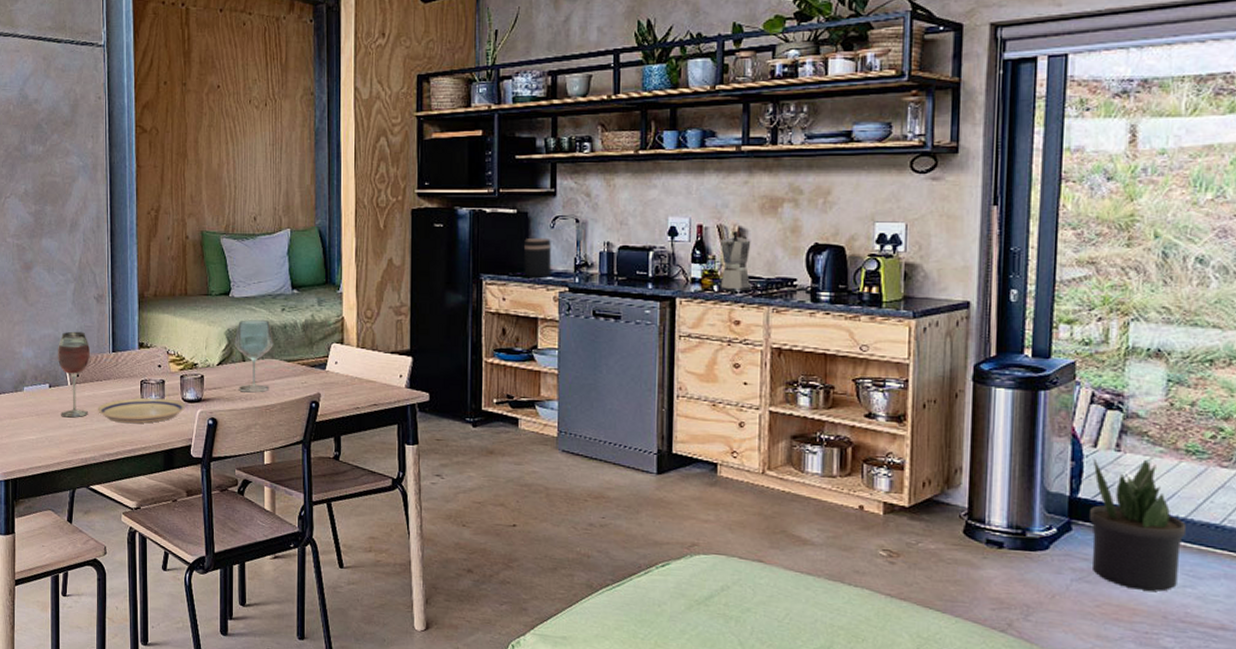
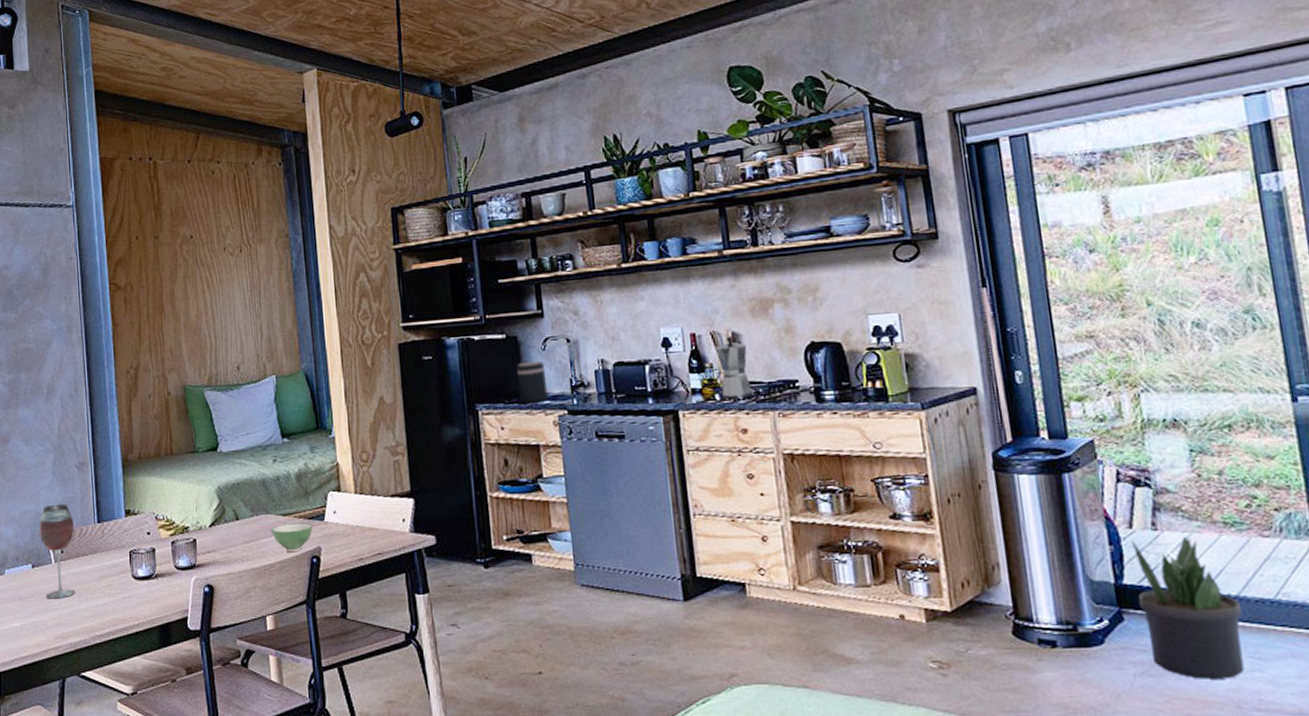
plate: present [98,397,186,424] -> none [85,568,180,600]
wine glass: present [234,320,274,393] -> none [226,474,267,554]
bowl: none [275,369,315,396] -> present [271,522,313,553]

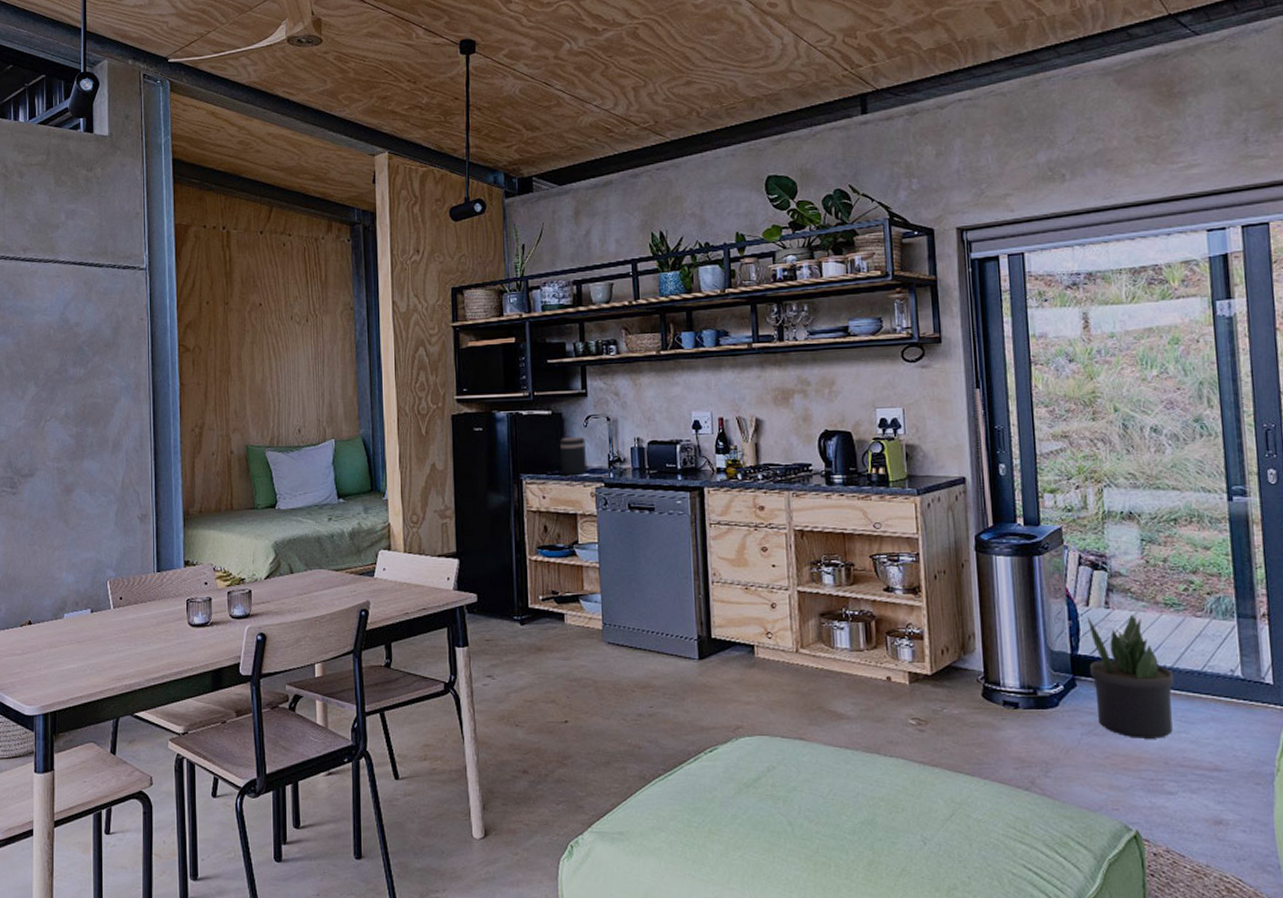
wineglass: present [39,503,75,599] -> none [99,553,135,643]
bowl: present [271,522,313,553] -> none [323,578,363,606]
moka pot: present [716,337,754,400] -> none [741,422,772,479]

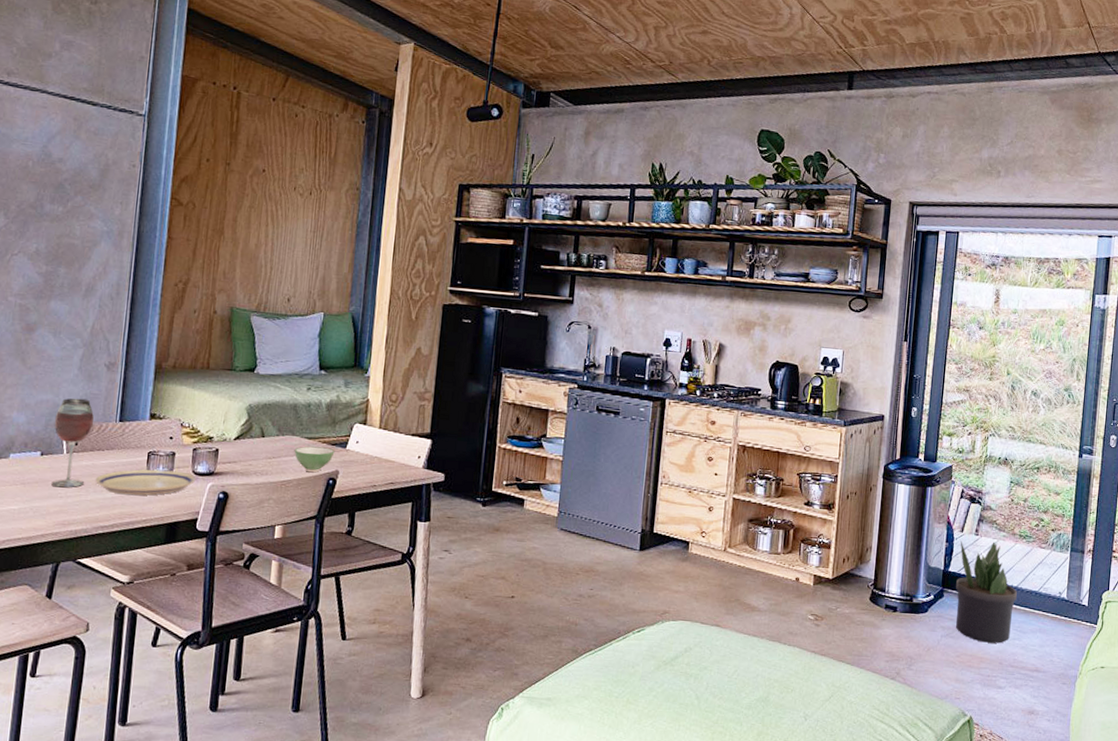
wineglass: none [99,553,135,643] -> present [51,398,94,488]
plate: none [142,616,234,645] -> present [96,469,196,496]
bowl: none [323,578,363,606] -> present [294,446,335,473]
cylinder: present [559,436,588,475] -> none [540,338,566,375]

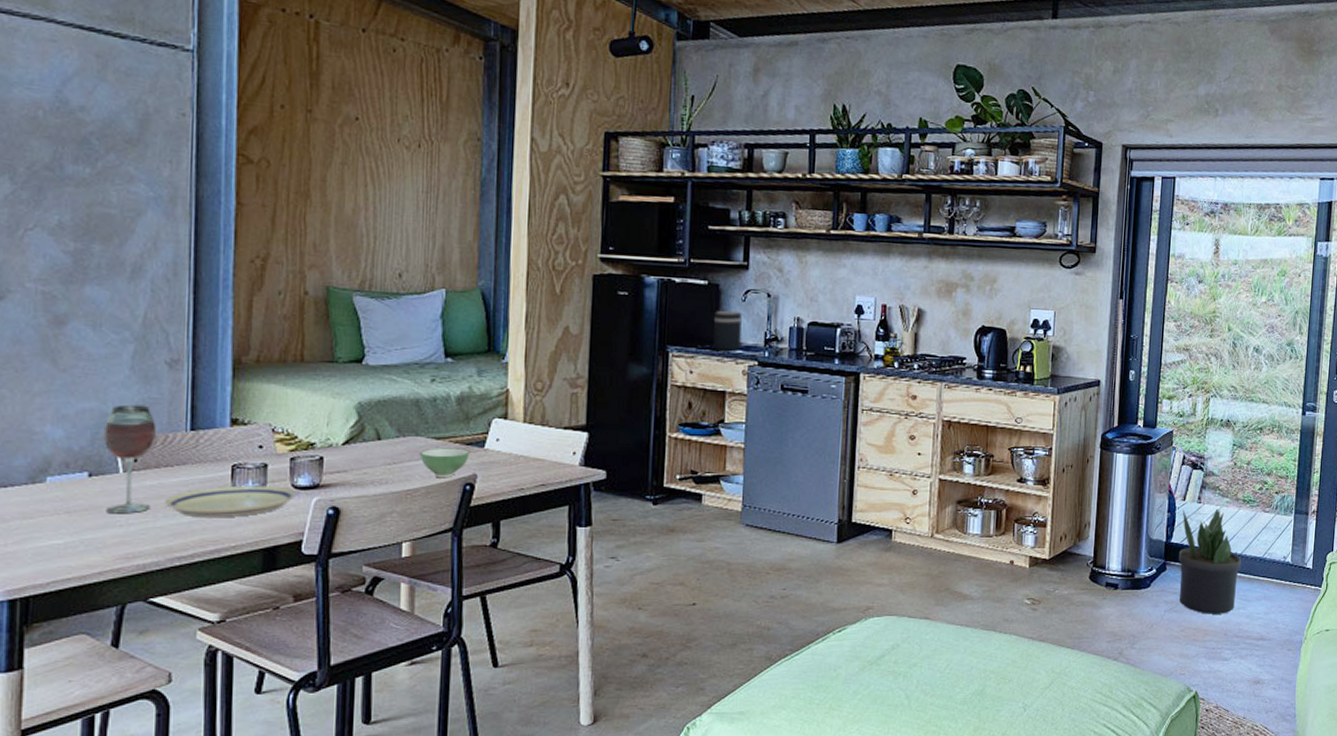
cylinder: none [540,338,566,375] -> present [712,310,743,351]

